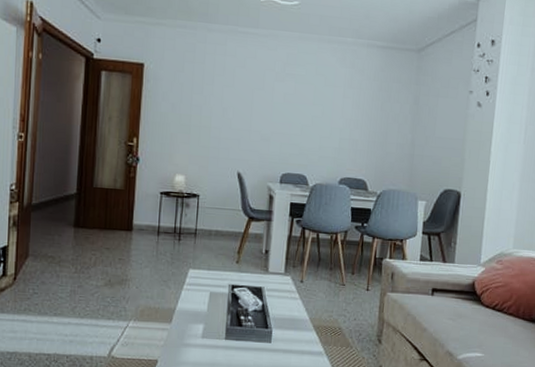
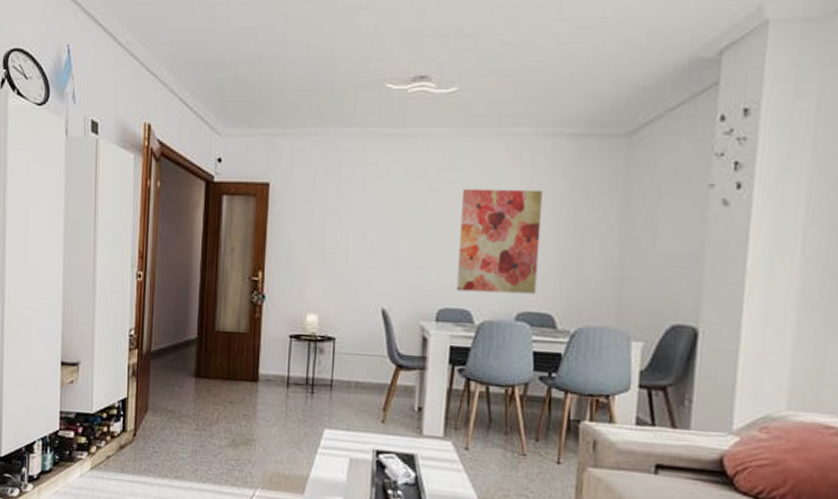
wall art: none [296,80,359,165] -> present [456,188,542,295]

